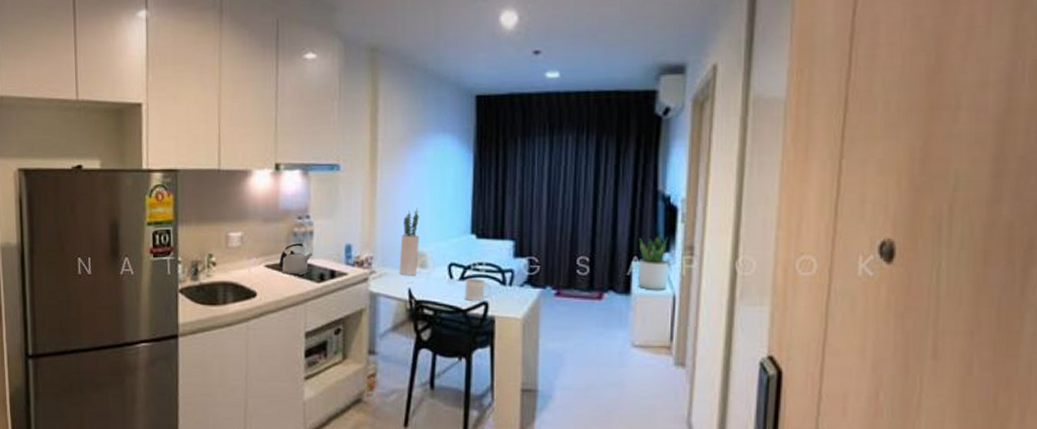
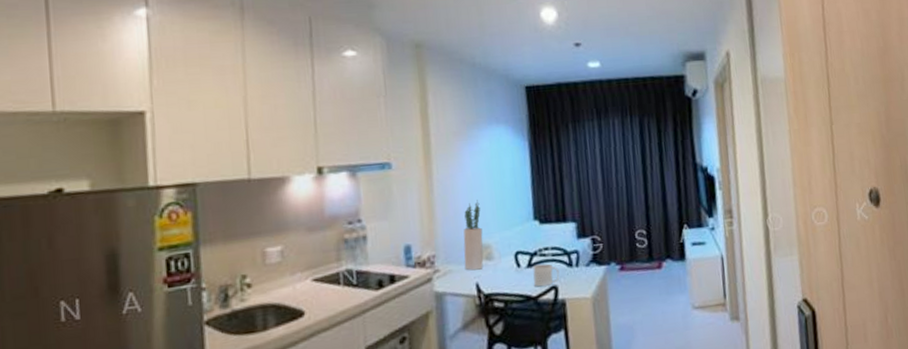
kettle: present [279,243,312,274] -> none [329,250,368,286]
planter: present [638,234,670,290] -> none [686,202,716,254]

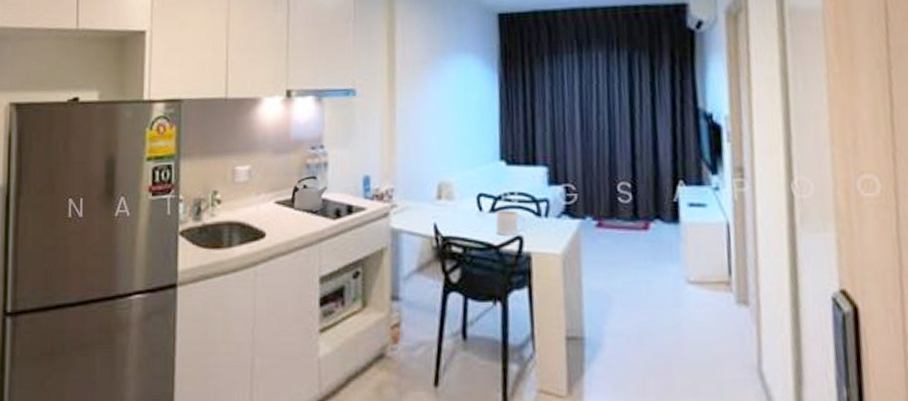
kettle: none [329,250,368,286] -> present [290,176,327,211]
vase: present [463,200,484,271] -> none [422,134,444,209]

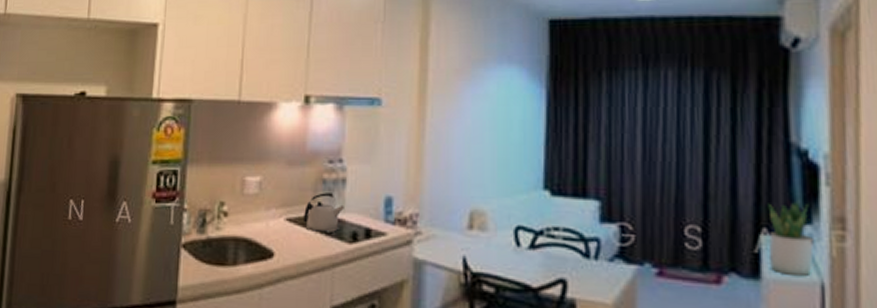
mug: present [495,210,526,235] -> none [535,247,571,278]
planter: none [682,156,720,218] -> present [767,200,814,276]

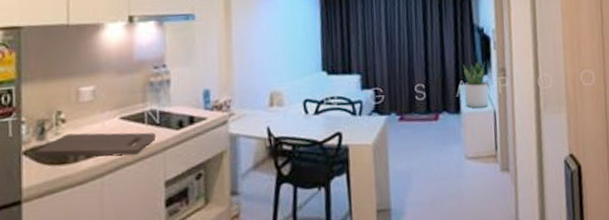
cutting board: none [195,230,325,269] -> present [37,132,156,157]
kettle: present [302,193,344,232] -> none [135,92,170,124]

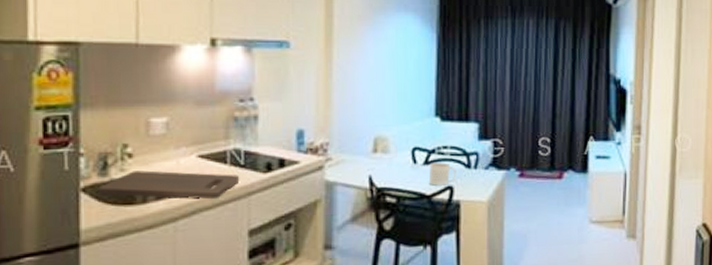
mug: none [319,111,344,133] -> present [428,163,457,186]
planter: present [462,60,489,108] -> none [594,115,621,168]

